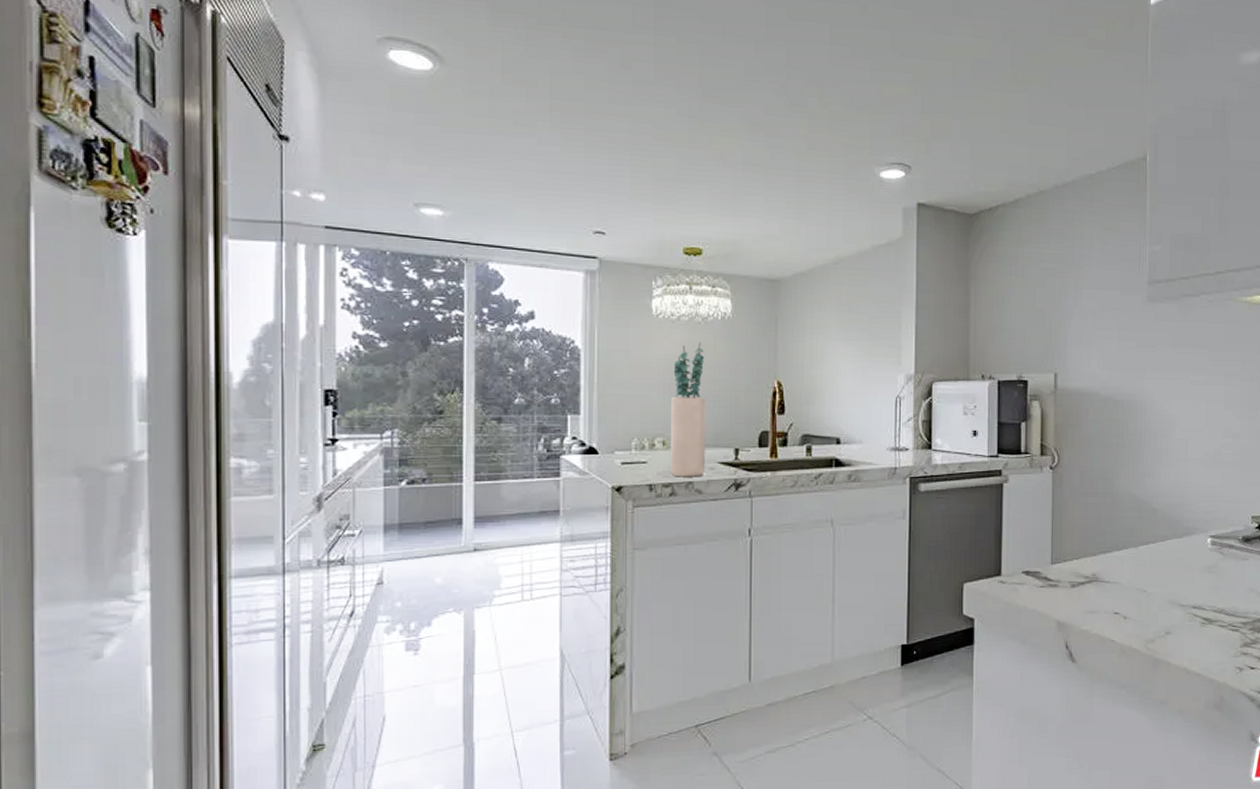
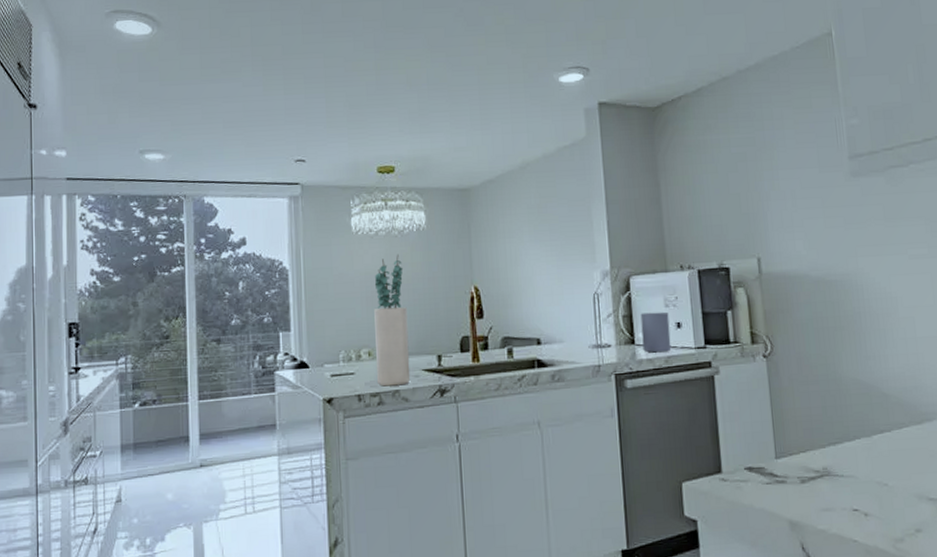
canister: none [939,419,966,459] -> present [640,312,672,353]

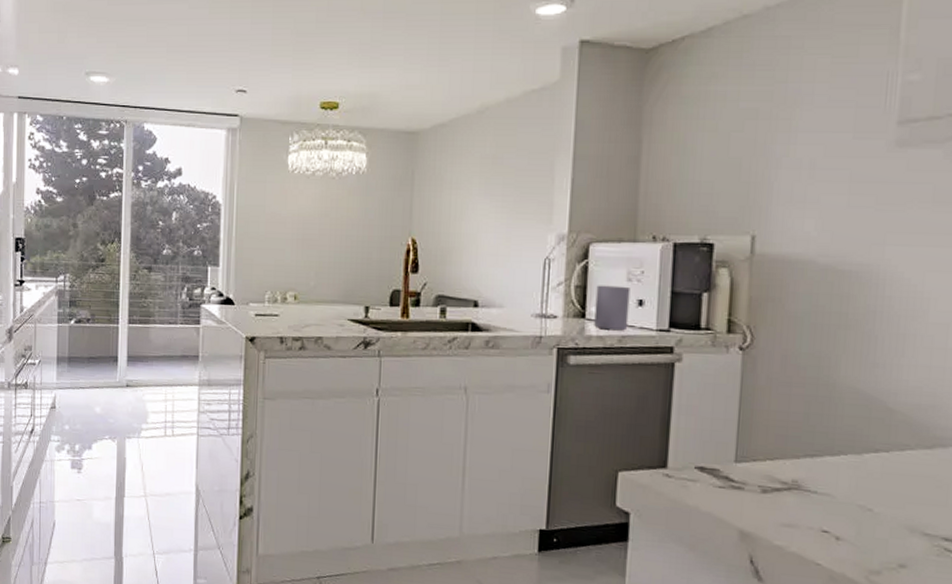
vase: present [374,254,411,387] -> none [300,197,338,333]

